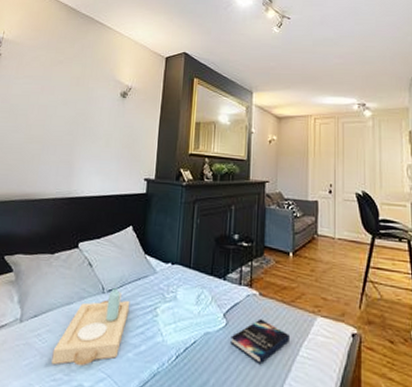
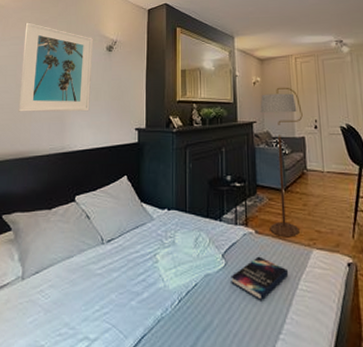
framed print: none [27,62,107,158] -> present [18,22,93,112]
serving tray: present [51,287,130,367] -> none [56,237,130,320]
floor lamp: none [274,147,318,303] -> present [260,87,303,238]

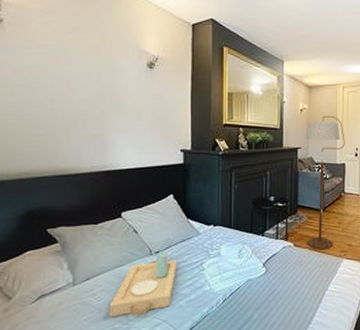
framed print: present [18,22,93,112] -> none [51,28,132,131]
serving tray: none [56,237,130,320] -> present [109,249,178,318]
hardback book: present [231,256,288,301] -> none [270,265,320,300]

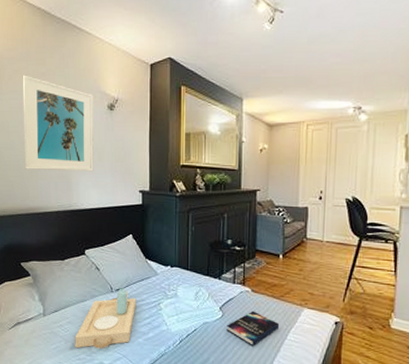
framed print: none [51,28,132,131] -> present [22,75,94,172]
hardback book: none [270,265,320,300] -> present [226,311,279,347]
floor lamp: present [305,115,345,250] -> none [265,155,309,297]

